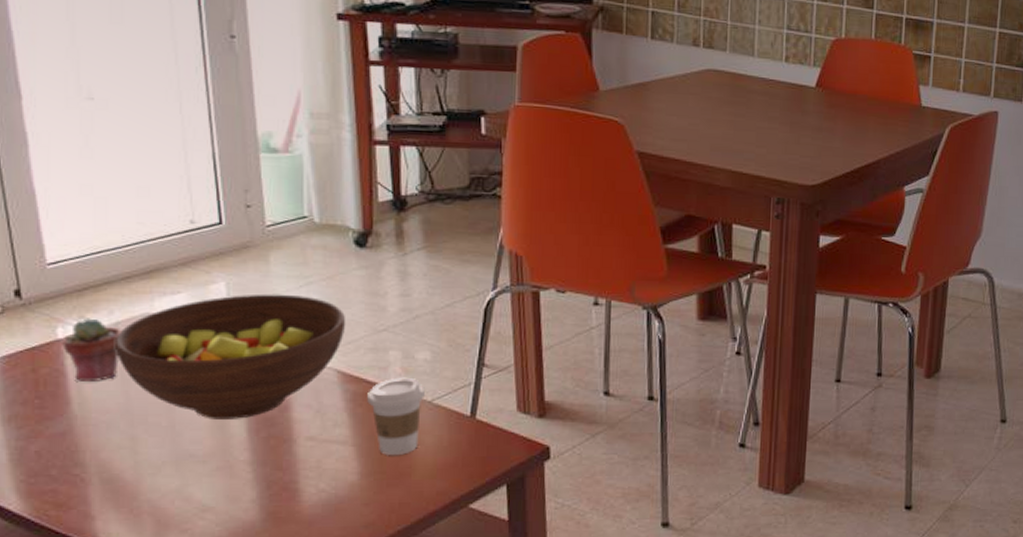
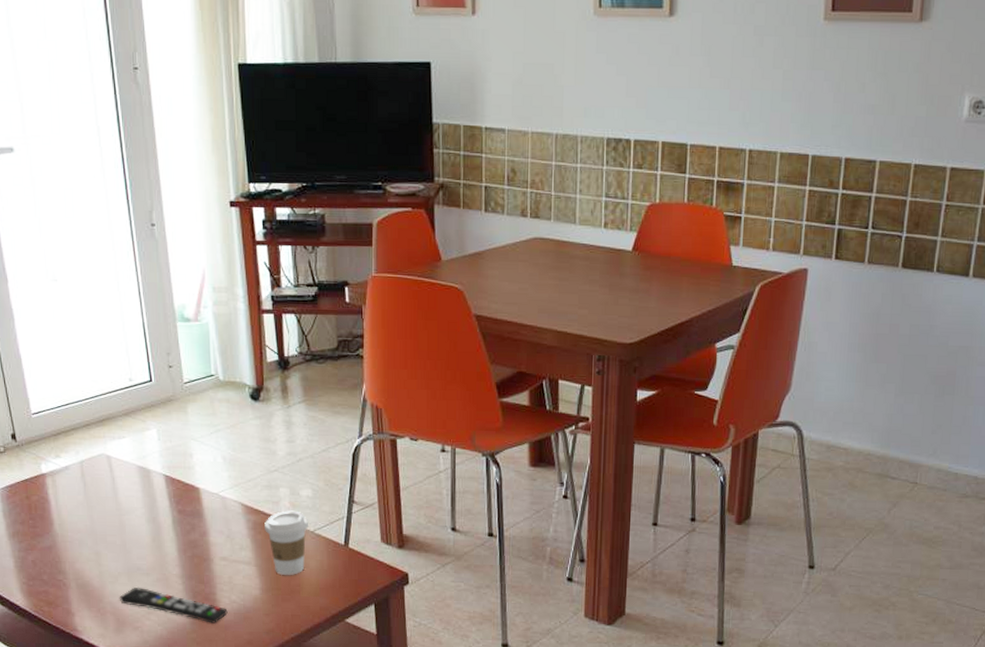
potted succulent: present [62,318,123,381] -> none [45,457,86,507]
fruit bowl: present [115,294,346,419] -> none [81,439,247,541]
remote control: none [161,478,313,519] -> present [119,587,228,624]

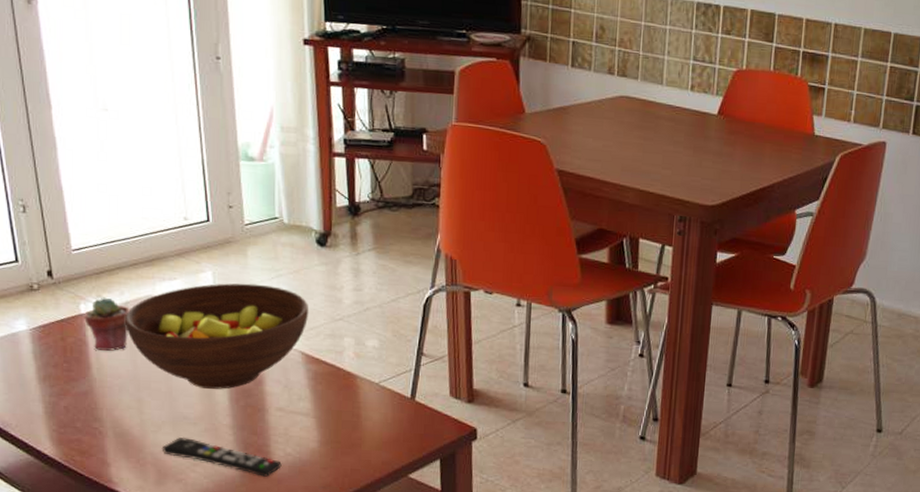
potted succulent: none [45,457,86,507] -> present [84,297,131,351]
fruit bowl: none [81,439,247,541] -> present [125,283,309,389]
coffee cup: present [265,510,308,575] -> none [326,361,373,428]

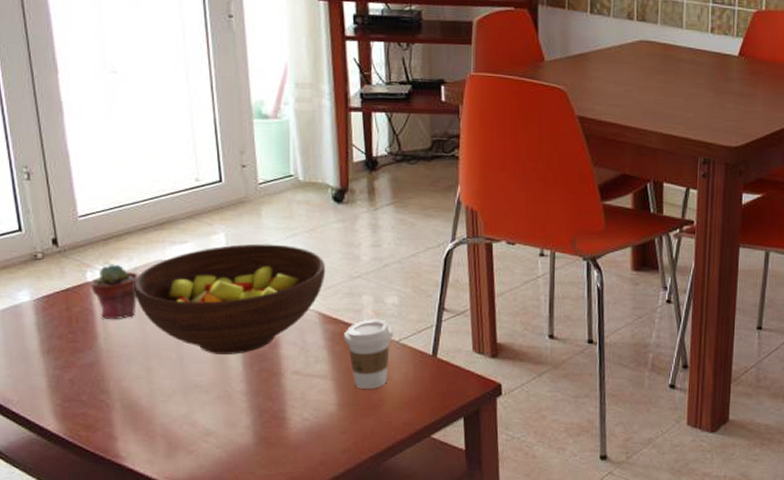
remote control: present [161,437,282,477] -> none [172,405,298,444]
coffee cup: none [326,361,373,428] -> present [344,319,393,389]

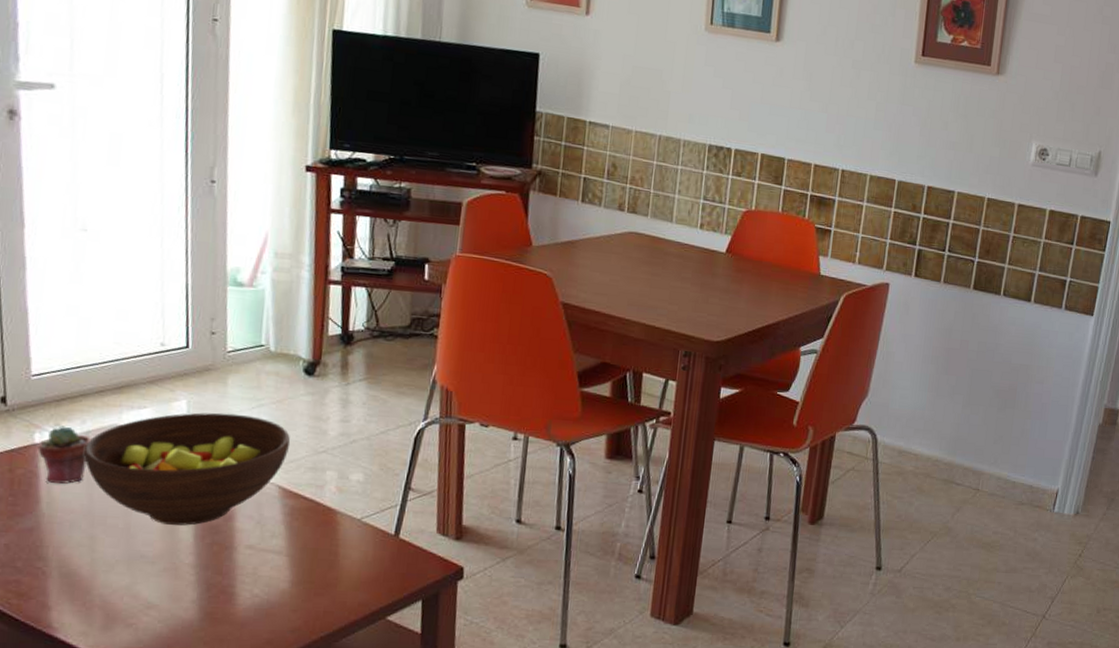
coffee cup: present [344,319,393,389] -> none [303,495,356,567]

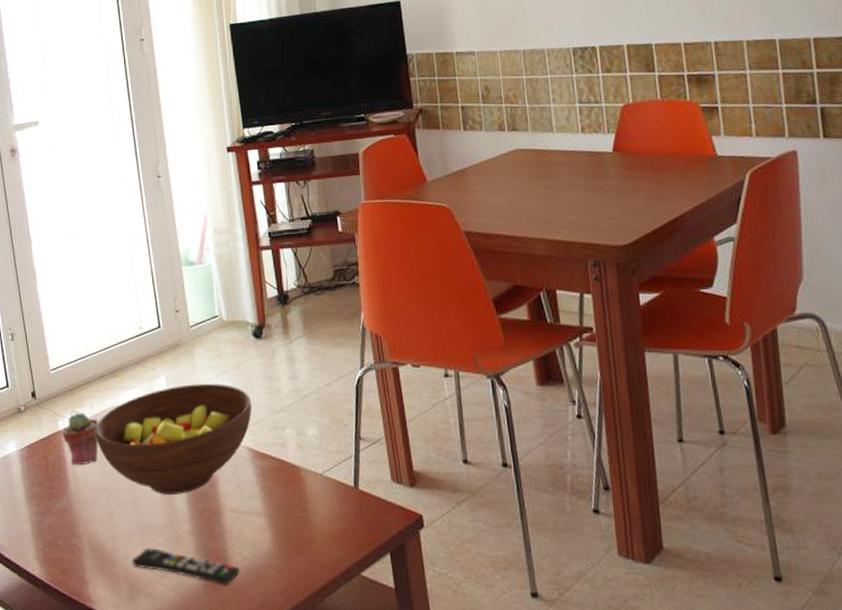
remote control: none [112,577,247,620] -> present [131,547,240,585]

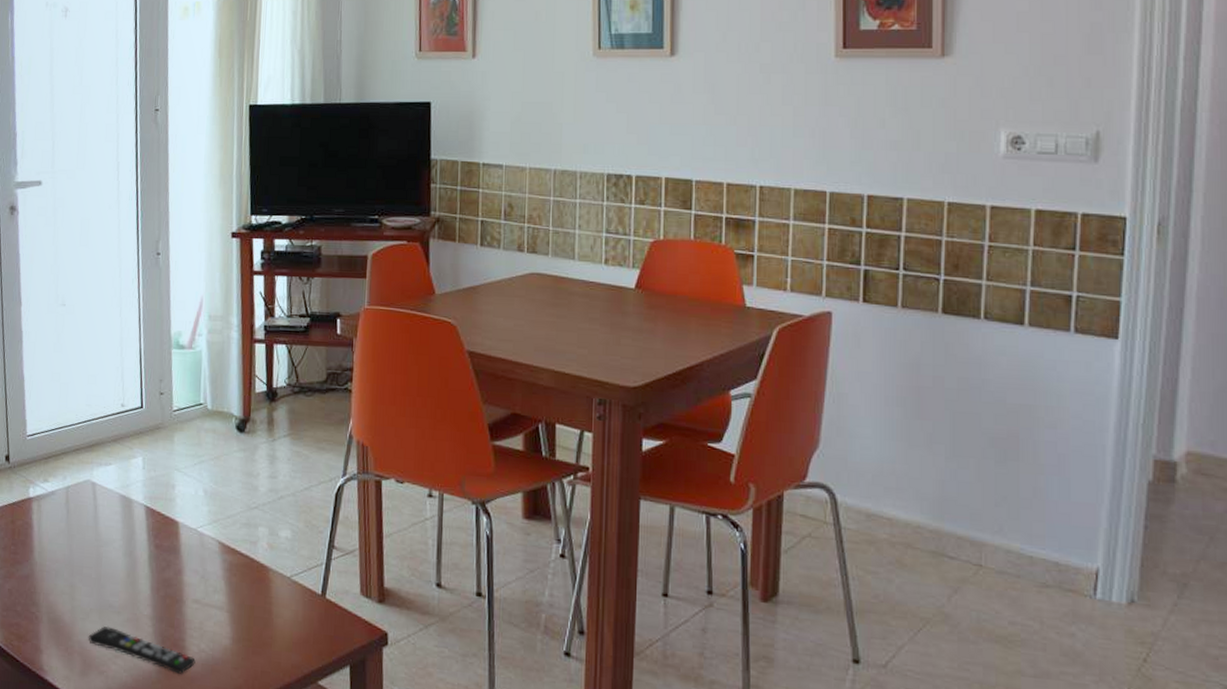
potted succulent: present [62,412,100,465] -> none [32,481,71,535]
fruit bowl: present [95,383,252,495] -> none [65,469,227,578]

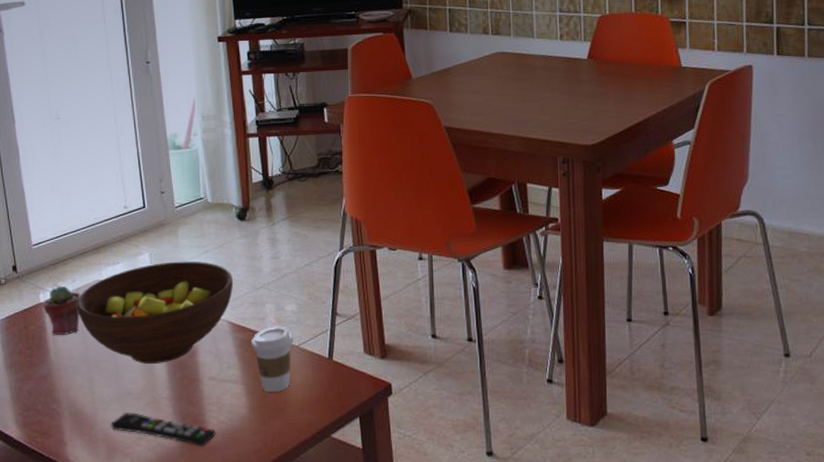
potted succulent: none [32,481,71,535] -> present [43,285,82,335]
fruit bowl: none [65,469,227,578] -> present [77,261,234,364]
coffee cup: none [240,552,285,625] -> present [251,326,293,392]

